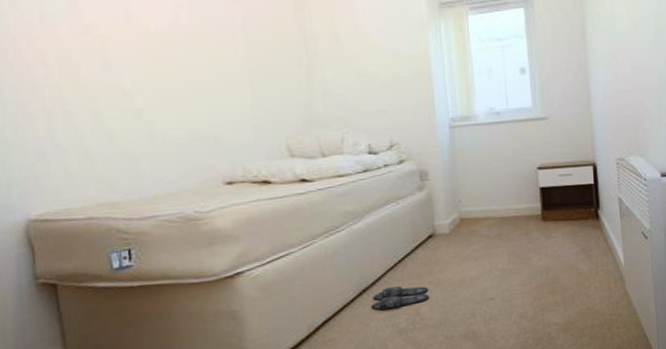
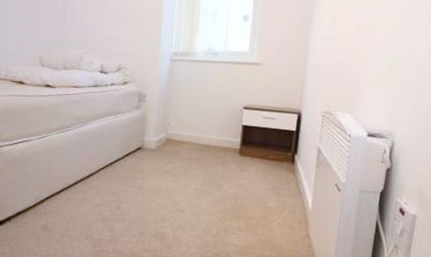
slippers: present [372,286,430,311] -> none [84,181,131,200]

